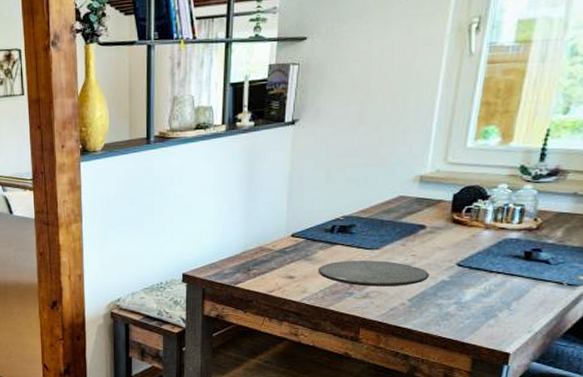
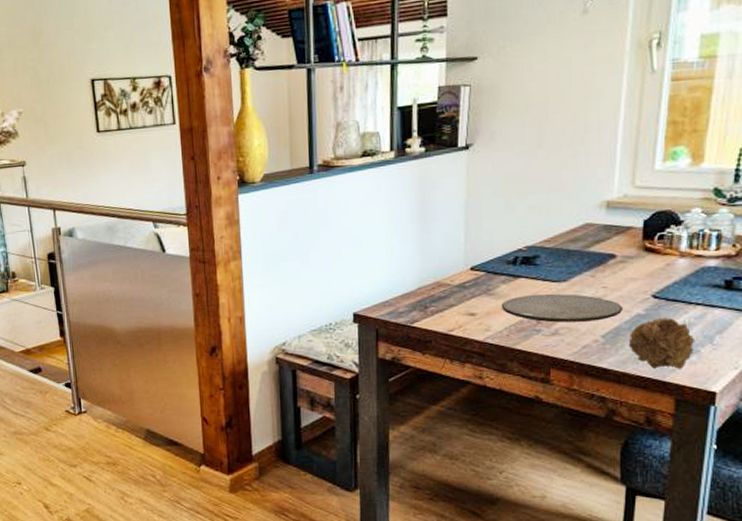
flower: none [432,284,493,332] -> present [628,317,694,370]

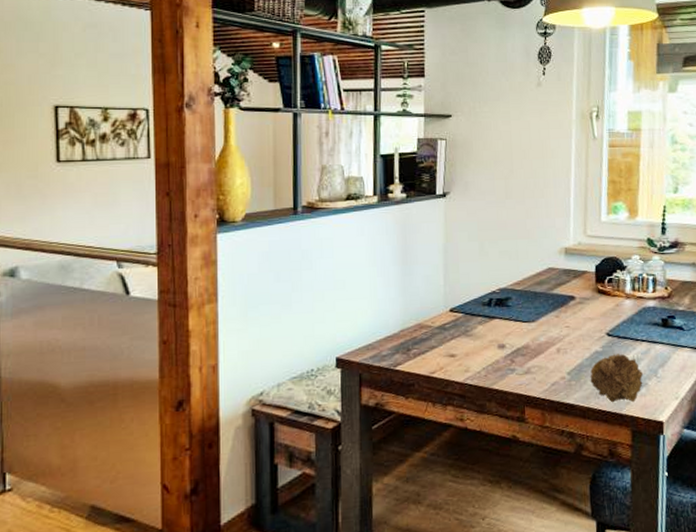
plate: present [501,293,623,323] -> none [478,333,584,362]

